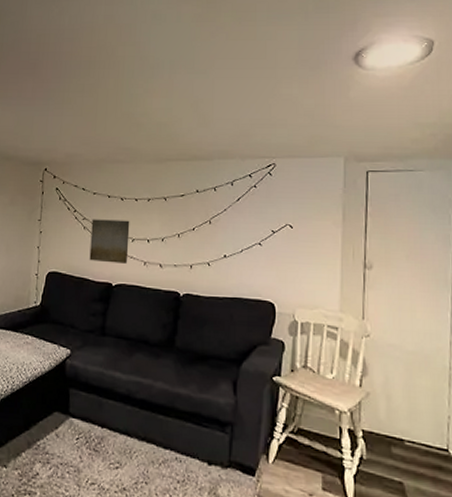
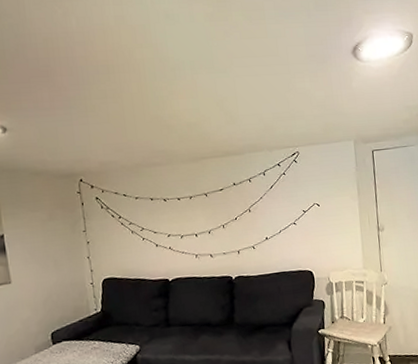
wall art: present [89,219,130,264] -> none [138,219,180,262]

